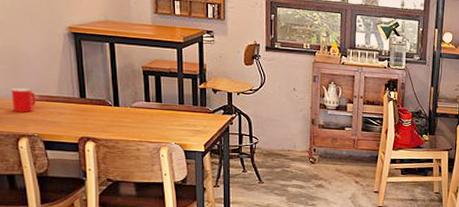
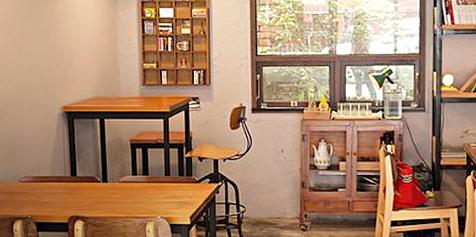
cup: present [11,88,36,113] -> none [9,171,31,194]

